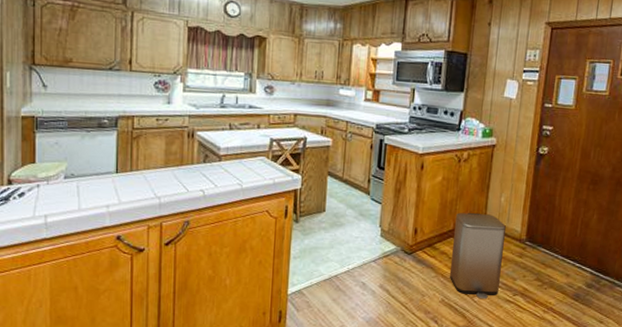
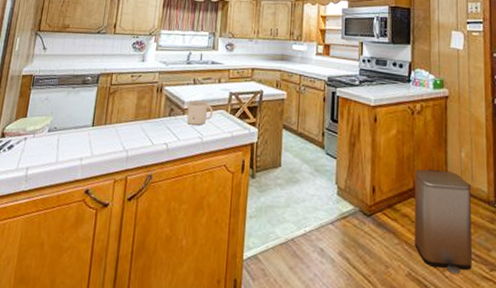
mug: none [223,146,252,172] -> present [186,100,213,125]

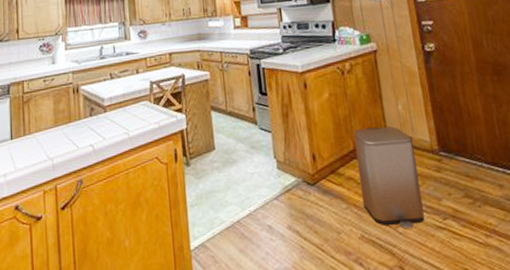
mug: present [186,100,213,125] -> none [108,95,136,122]

